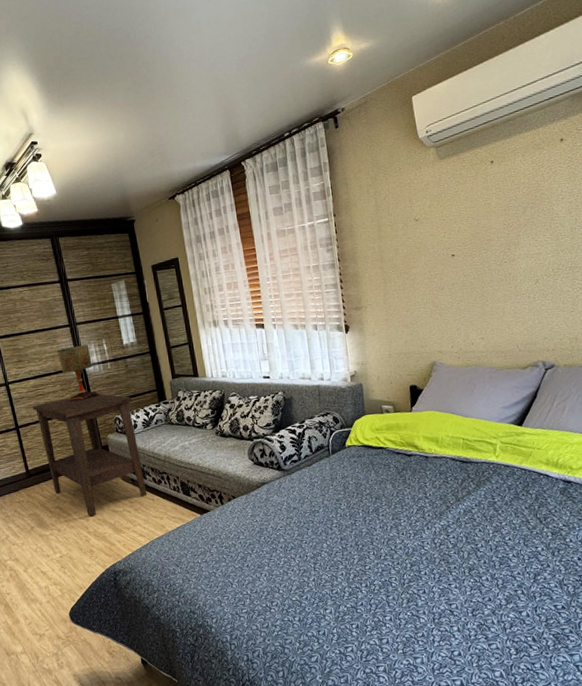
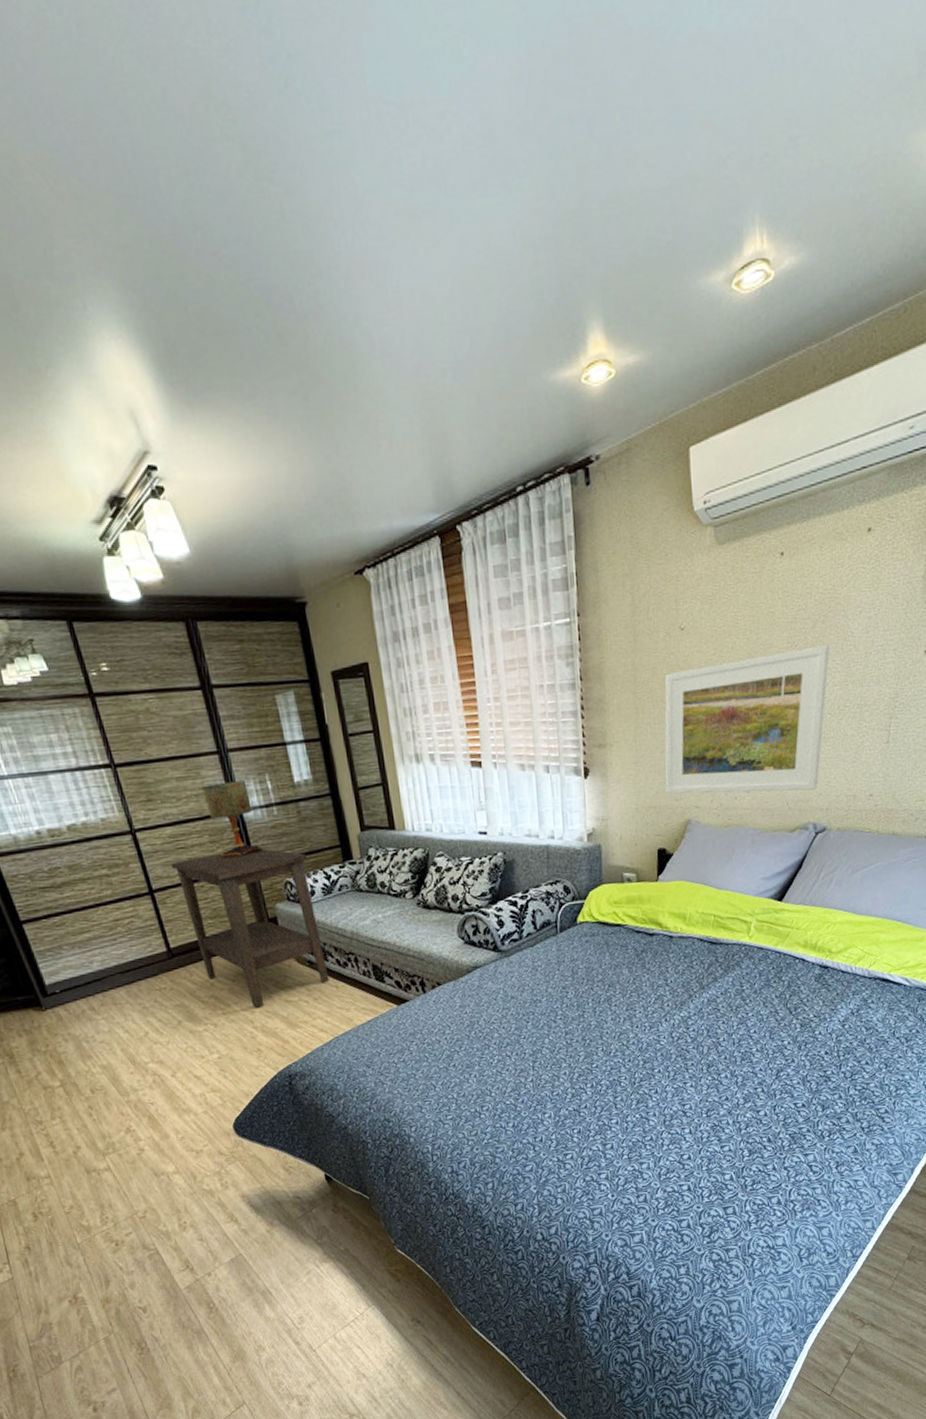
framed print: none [406,224,543,343] -> present [665,645,829,794]

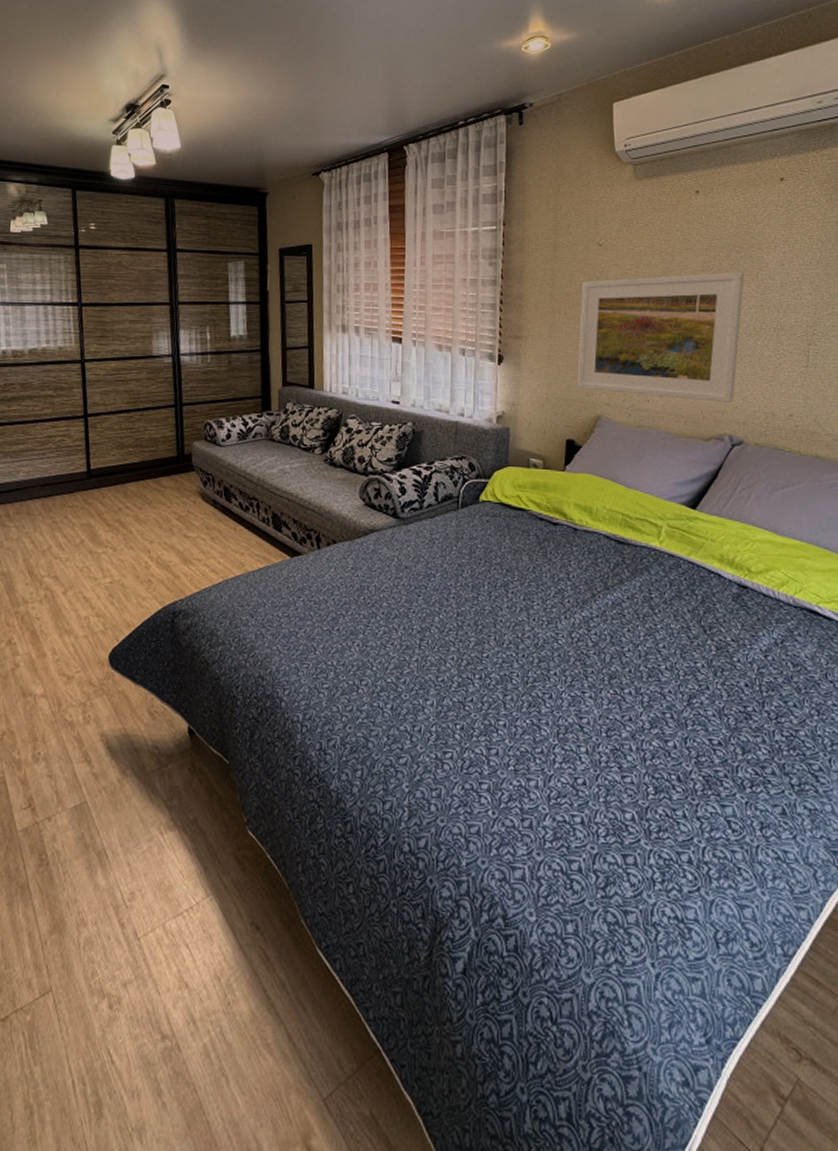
side table: present [170,848,330,1008] -> none [108,389,230,538]
table lamp: present [201,780,263,859] -> none [148,329,191,395]

